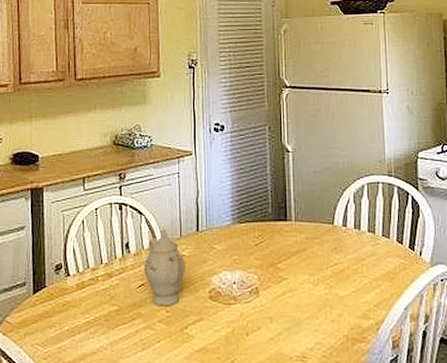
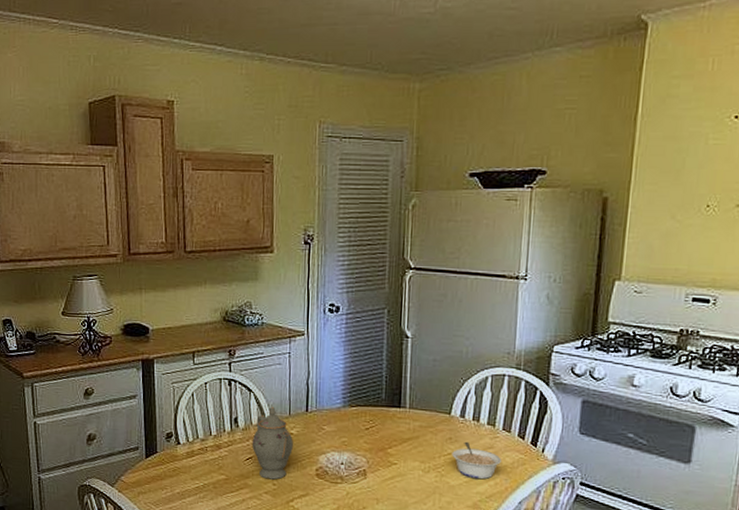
legume: none [338,250,384,288] -> present [452,441,501,480]

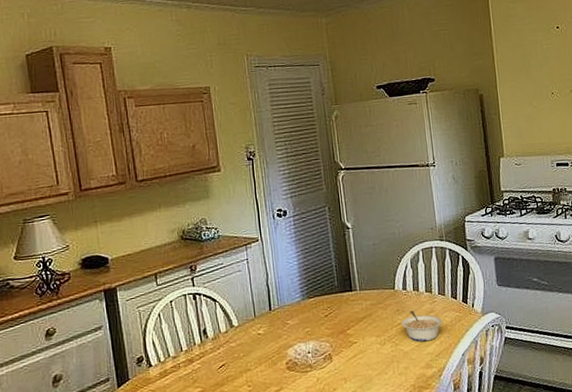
teapot: present [252,407,293,480] -> none [222,312,262,383]

